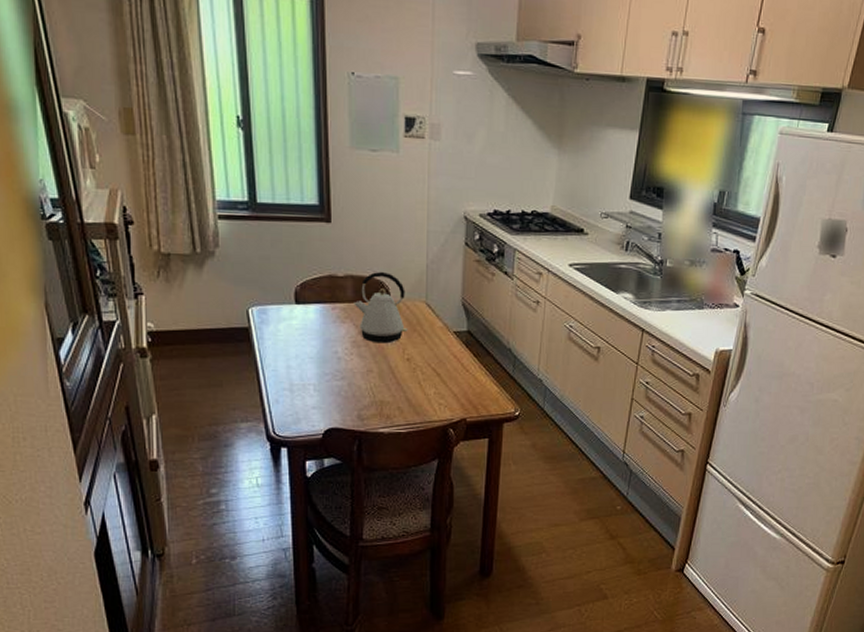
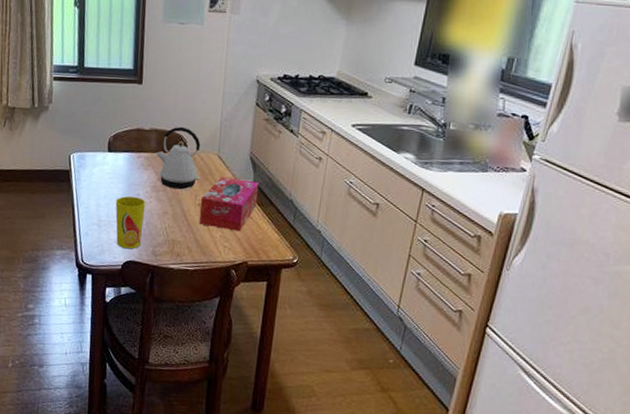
cup: none [309,354,346,415] -> present [115,196,146,249]
tissue box: none [410,326,474,387] -> present [200,176,259,232]

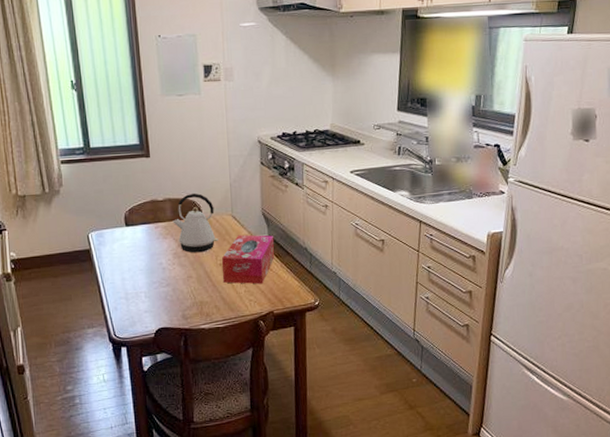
cup: present [115,196,146,249] -> none [139,265,171,317]

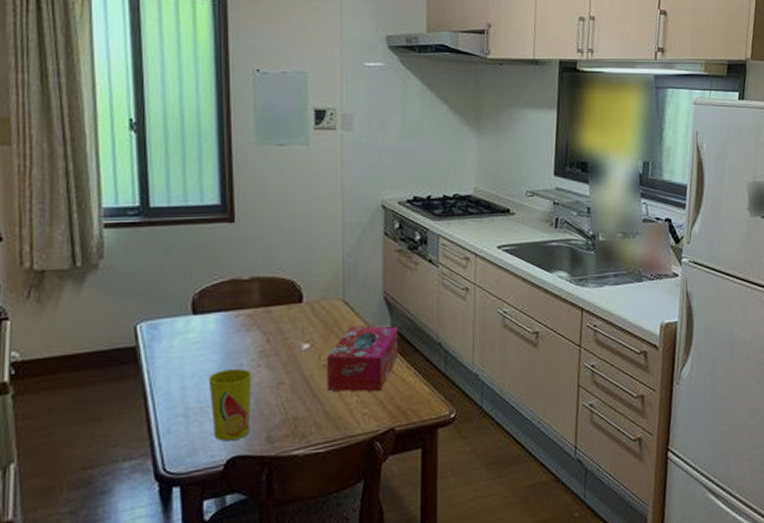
cup: none [139,265,171,317] -> present [208,368,252,442]
kettle: present [172,192,219,253] -> none [261,270,324,351]

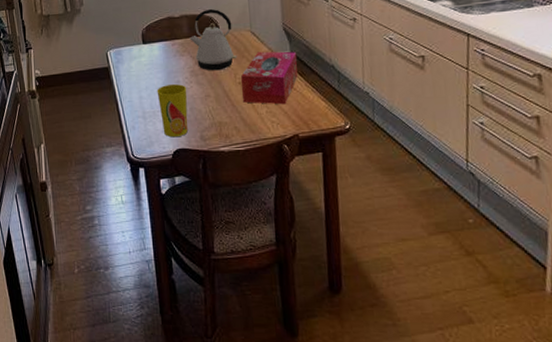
kettle: none [261,270,324,351] -> present [189,8,237,71]

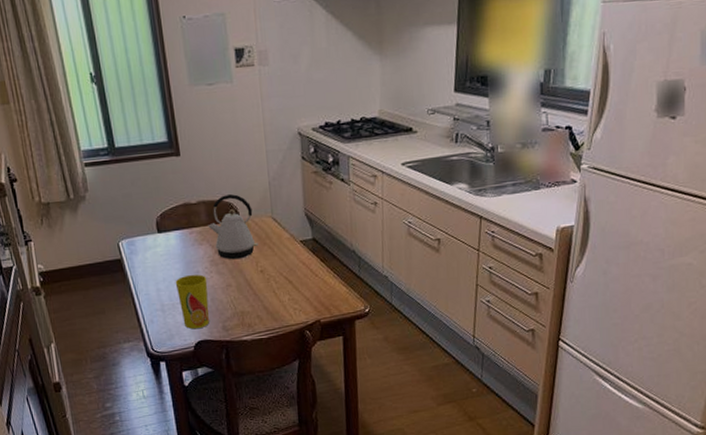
tissue box: present [241,51,298,105] -> none [263,237,320,292]

